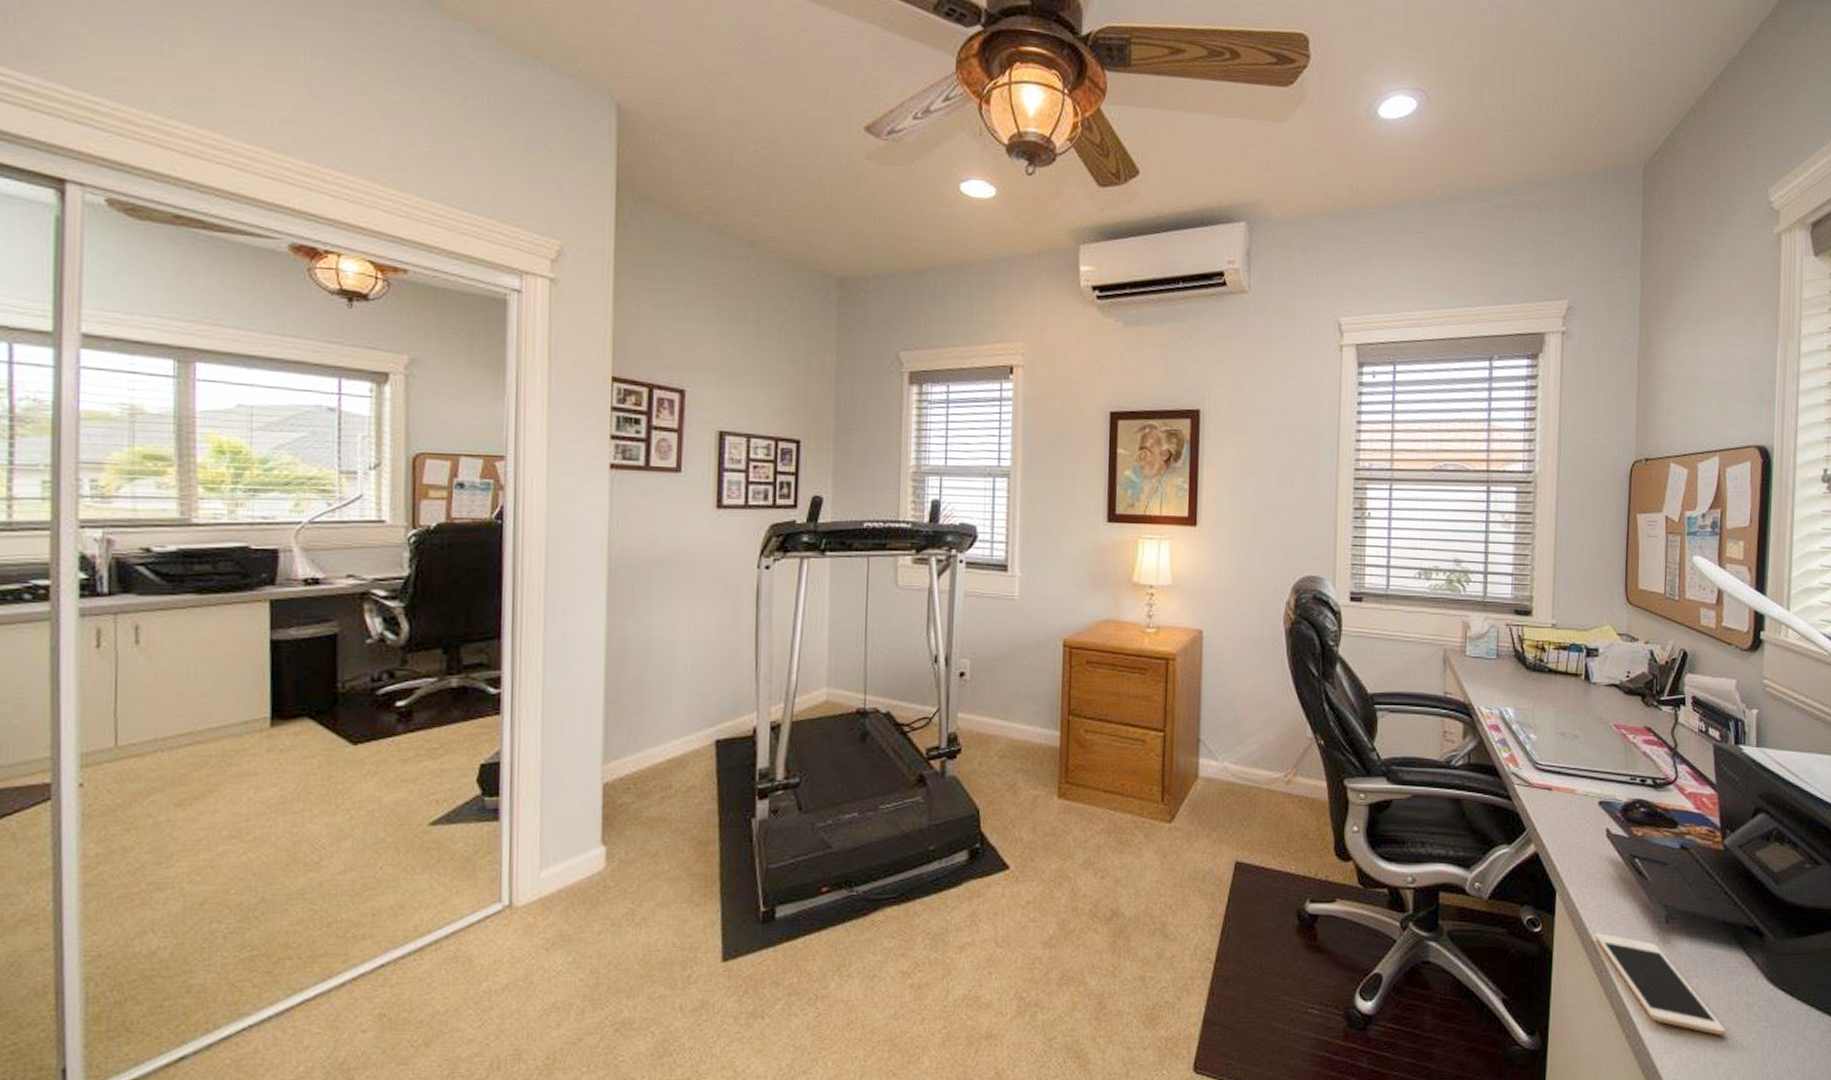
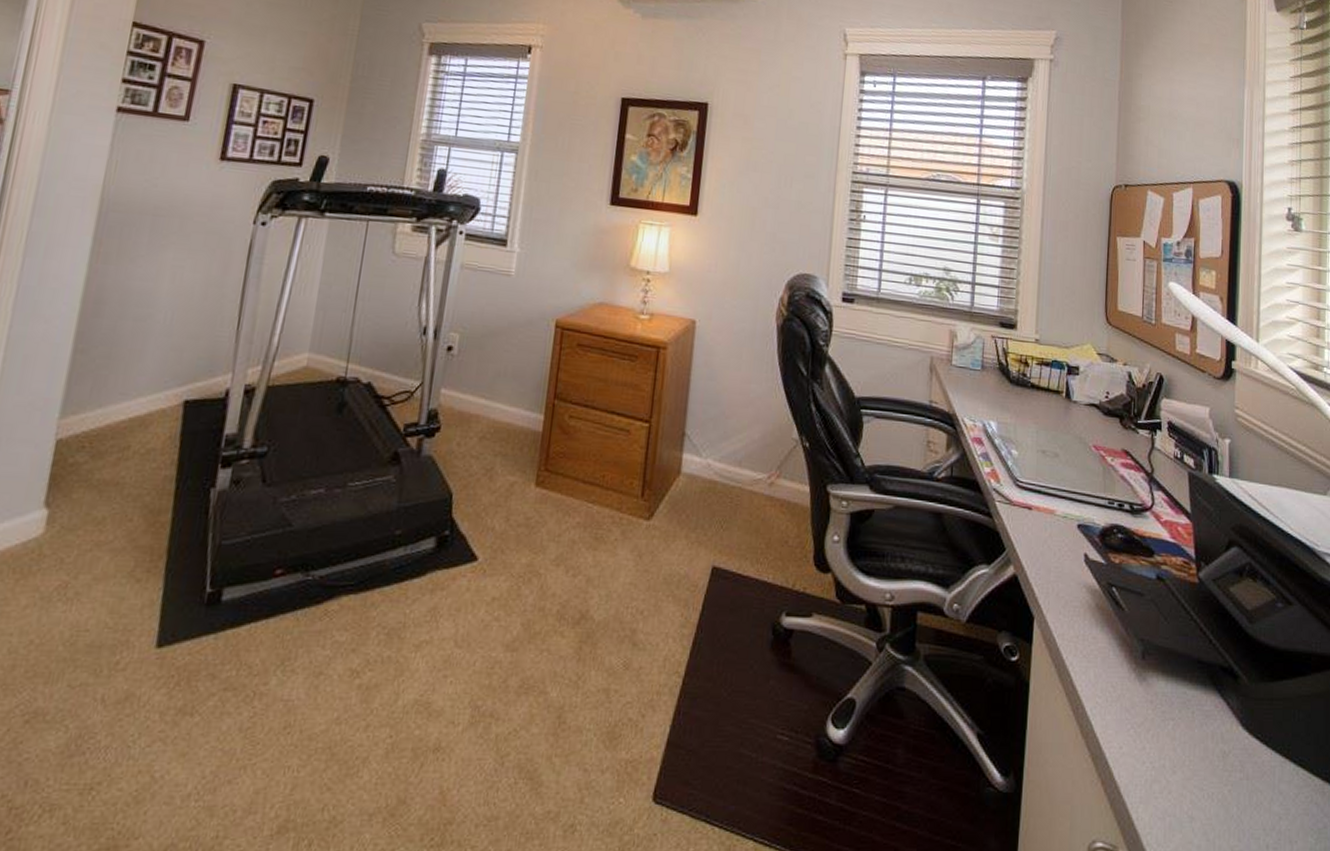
cell phone: present [1595,933,1727,1036] -> none [1072,666,1202,786]

